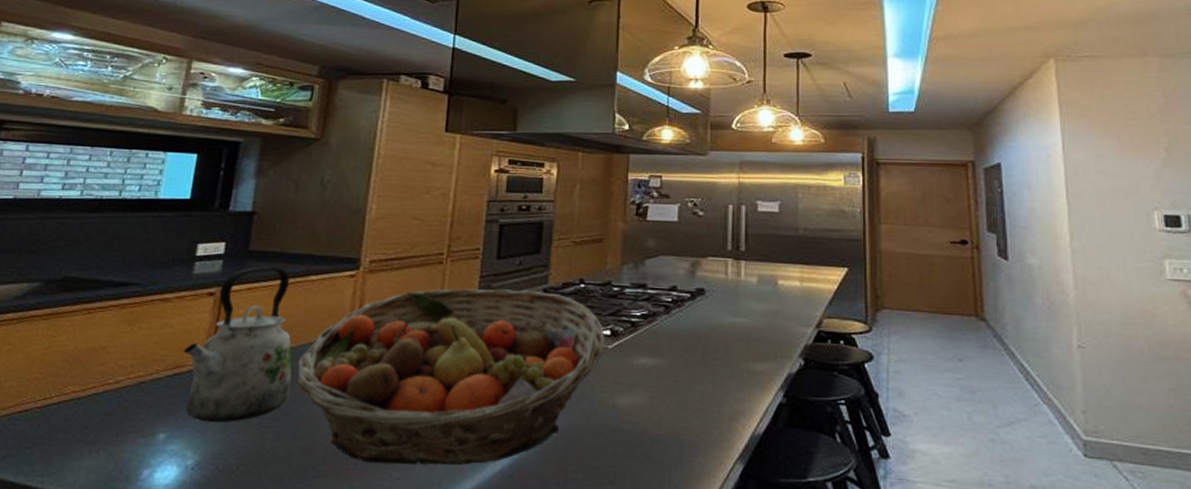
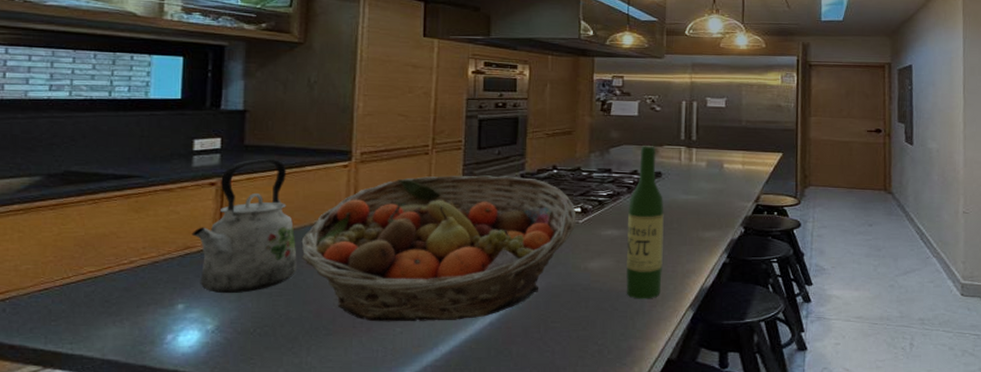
wine bottle: none [662,257,708,447] -> present [626,146,664,299]

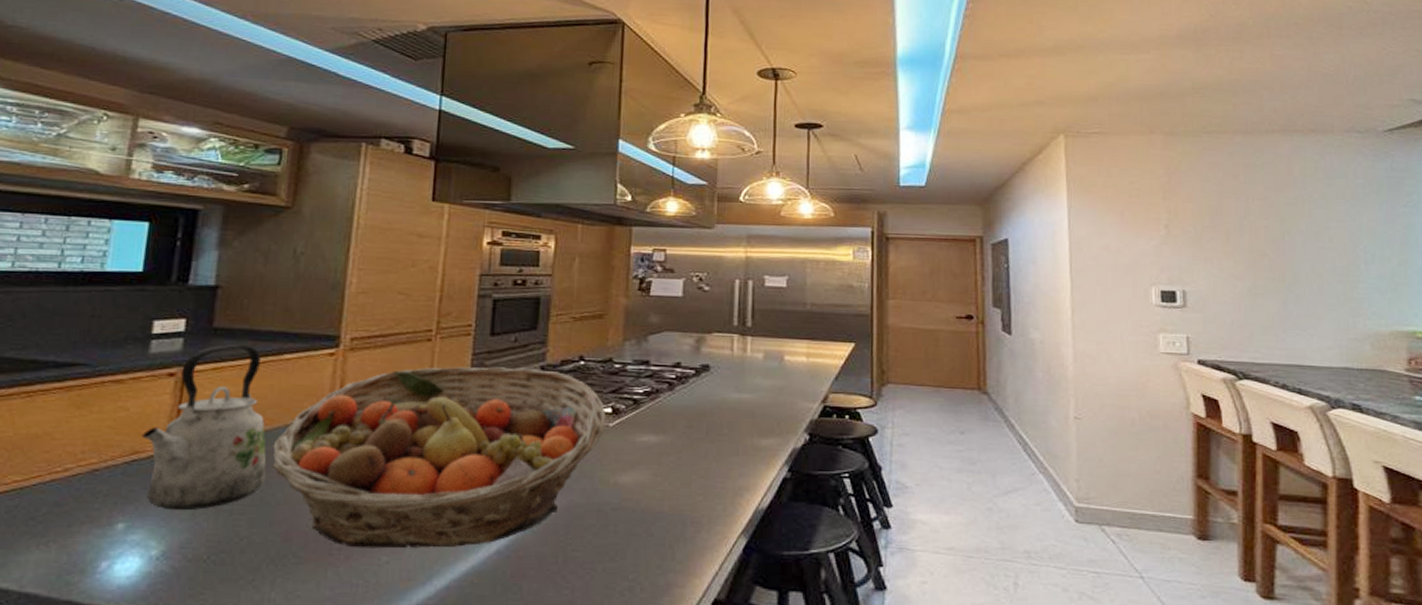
wine bottle: present [626,146,664,299] -> none [664,333,712,523]

